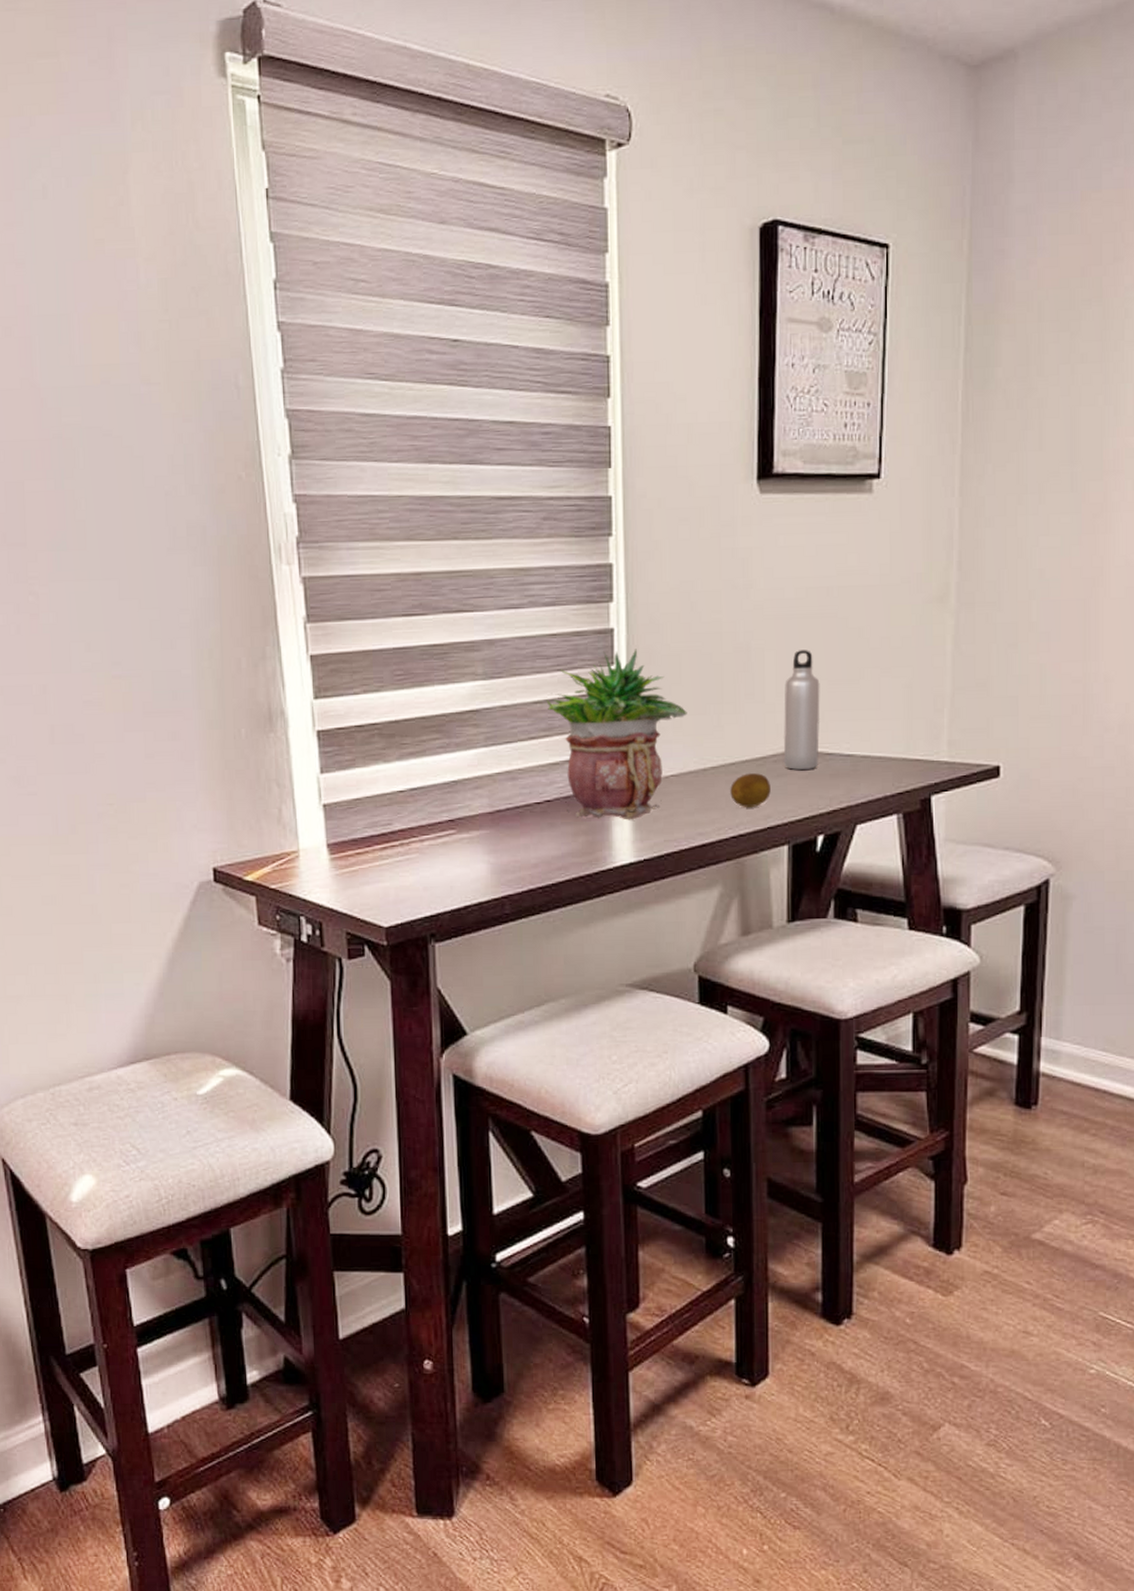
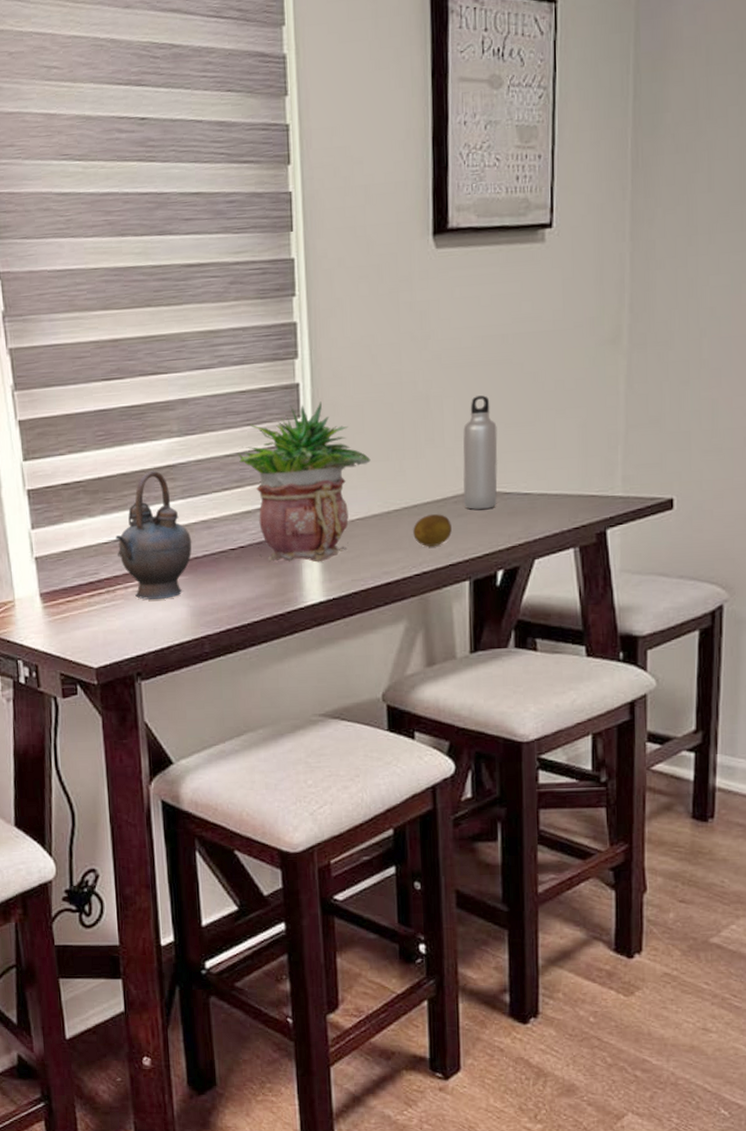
teapot: none [412,715,495,855] -> present [115,470,192,600]

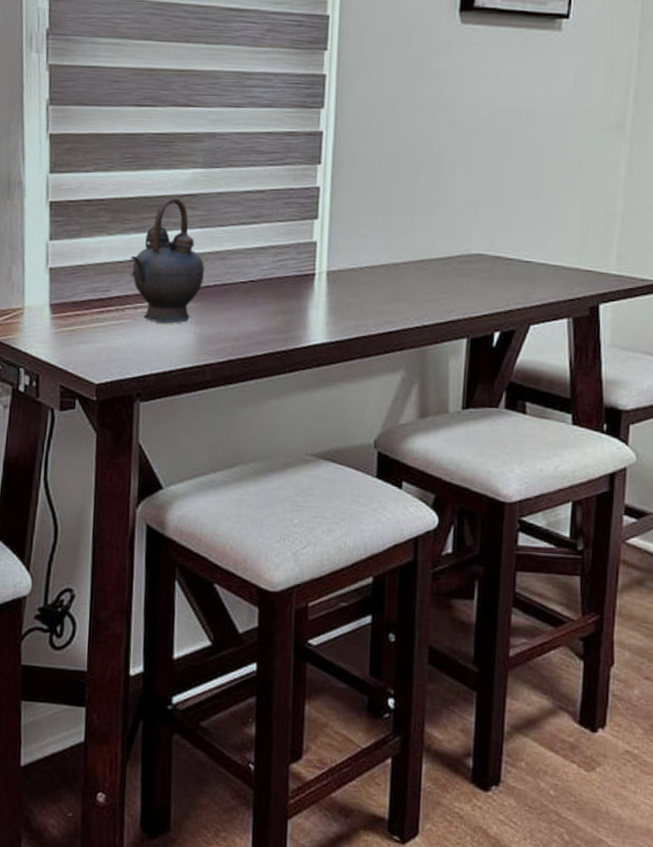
potted plant: present [238,401,371,563] -> none [258,151,384,305]
fruit: present [413,514,452,546] -> none [417,271,455,301]
water bottle: present [463,395,498,510] -> none [468,164,505,272]

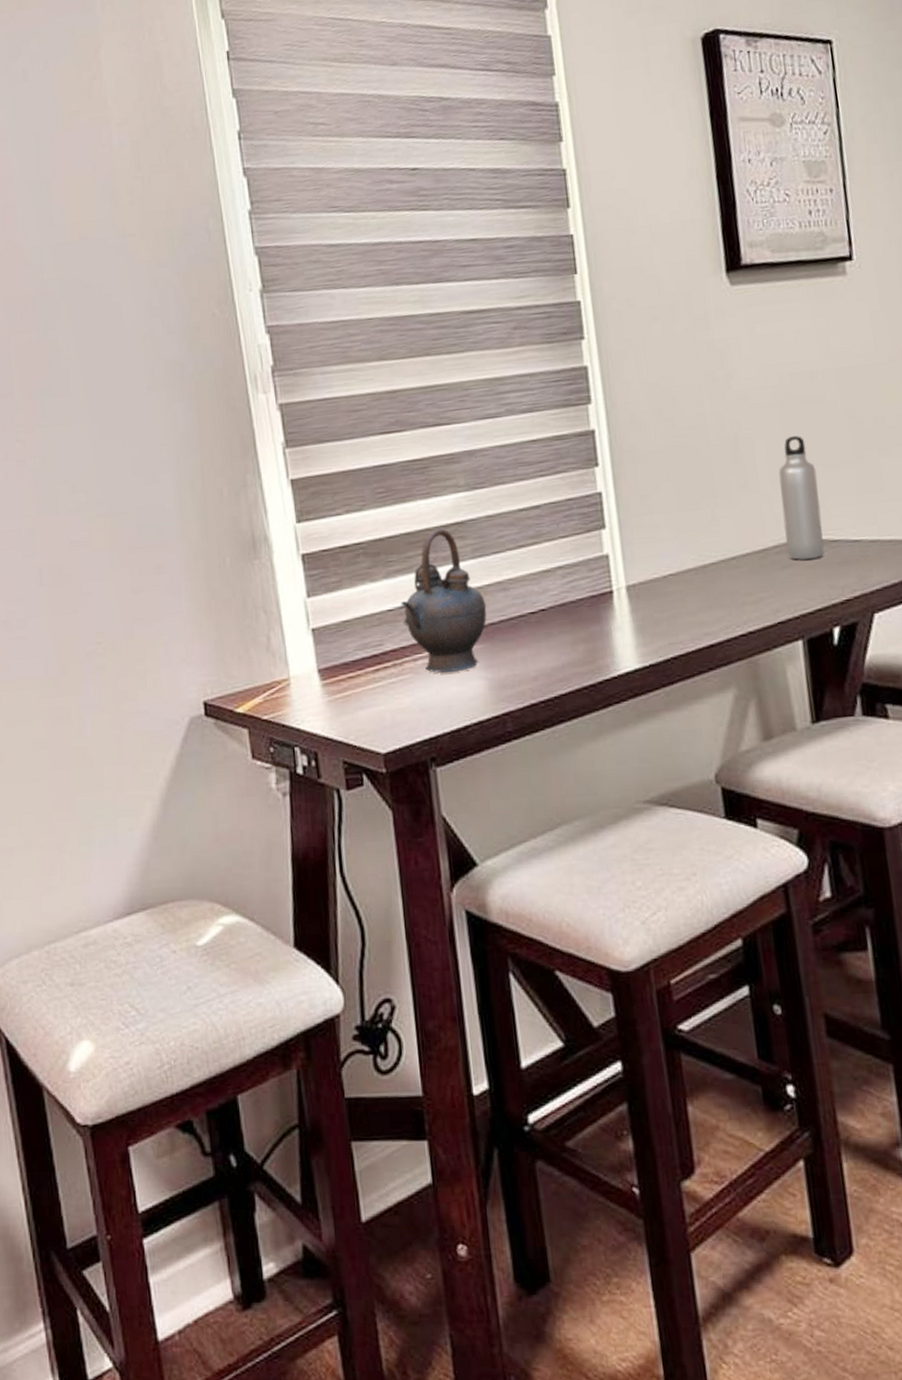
water bottle: none [468,164,505,272] -> present [778,436,825,560]

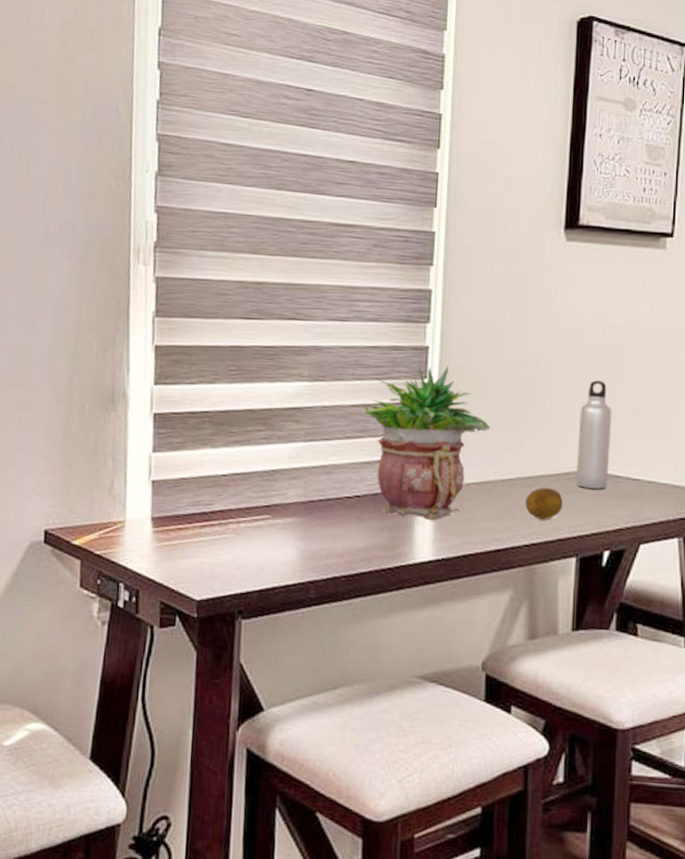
teapot: present [401,528,487,673] -> none [234,410,310,539]
potted plant: none [532,448,680,626] -> present [363,365,490,521]
fruit: none [733,566,777,603] -> present [525,488,563,519]

